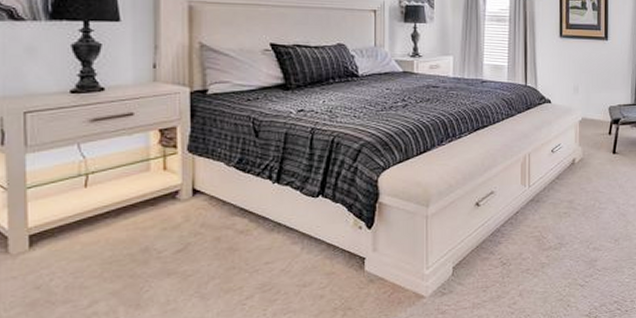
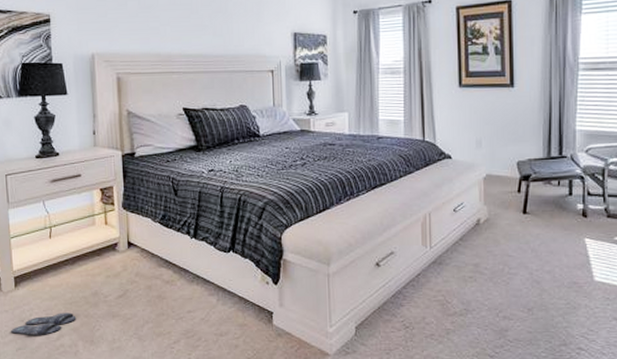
slippers: none [20,273,118,306] -> present [11,312,77,336]

